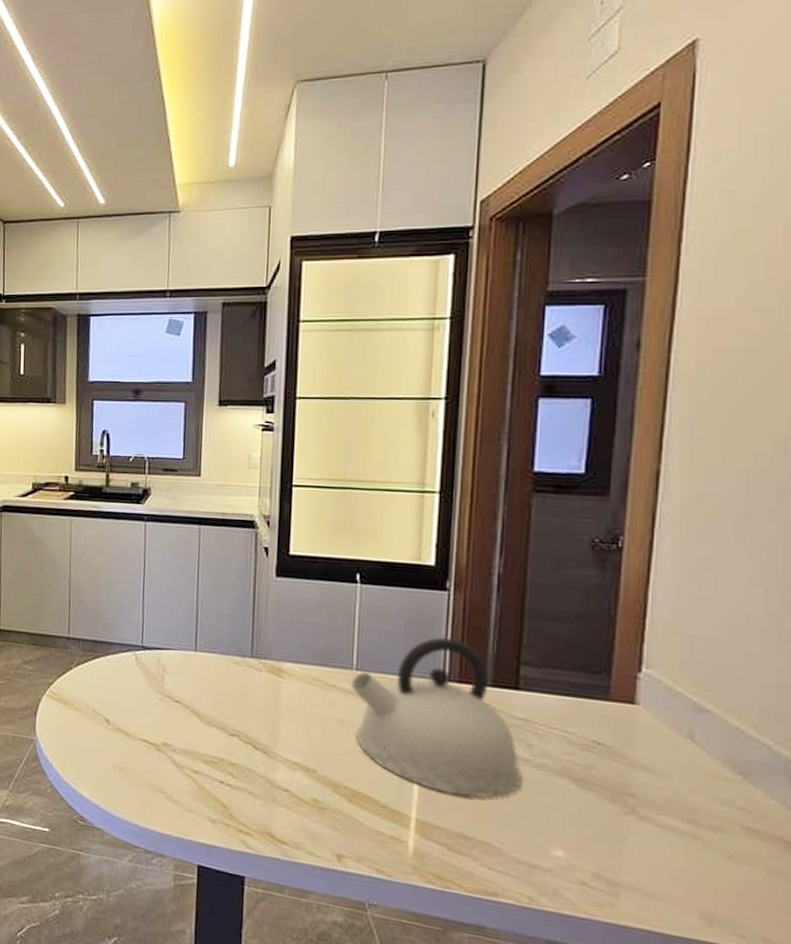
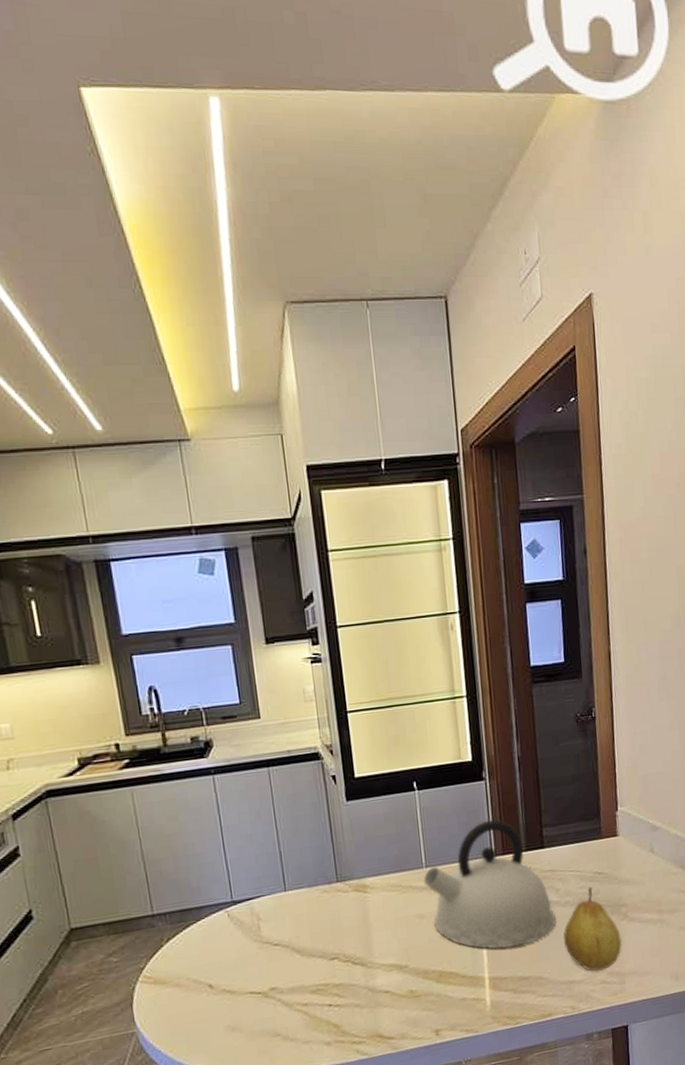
fruit: none [529,756,623,869] -> present [563,886,623,971]

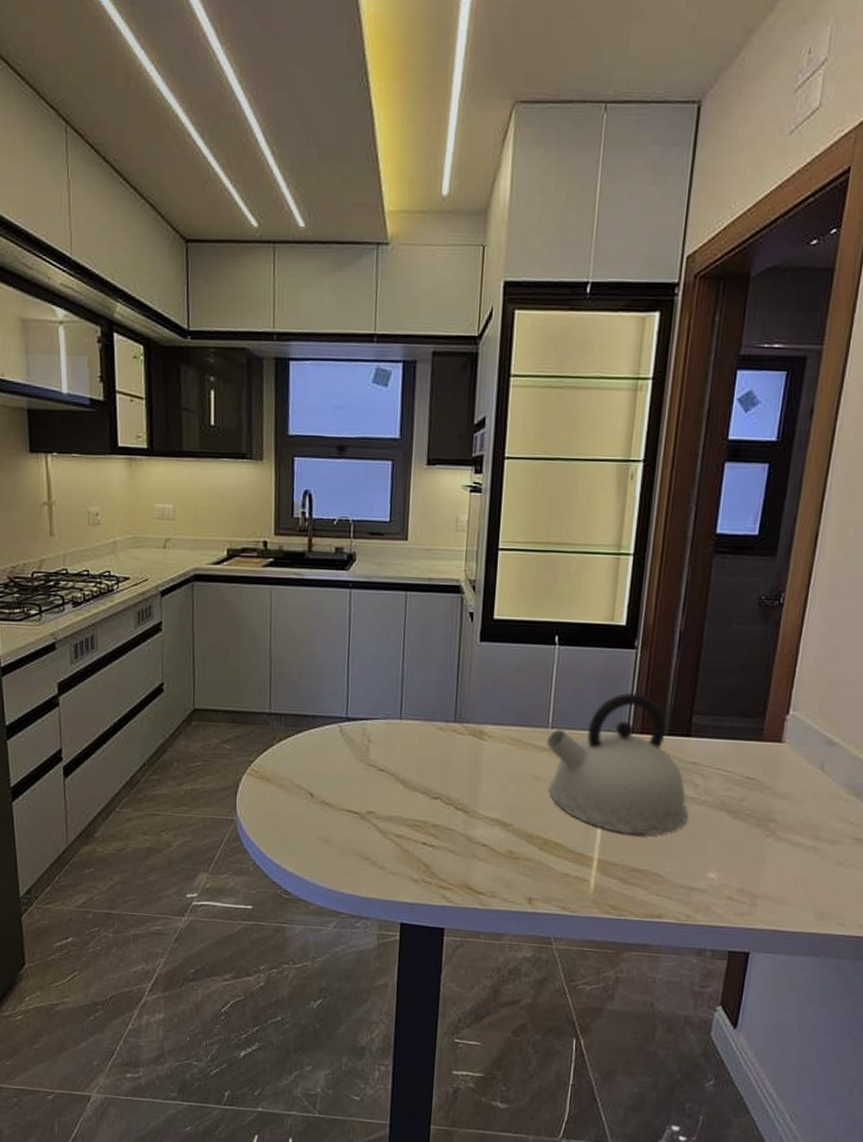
fruit: present [563,886,623,971] -> none [691,791,763,885]

